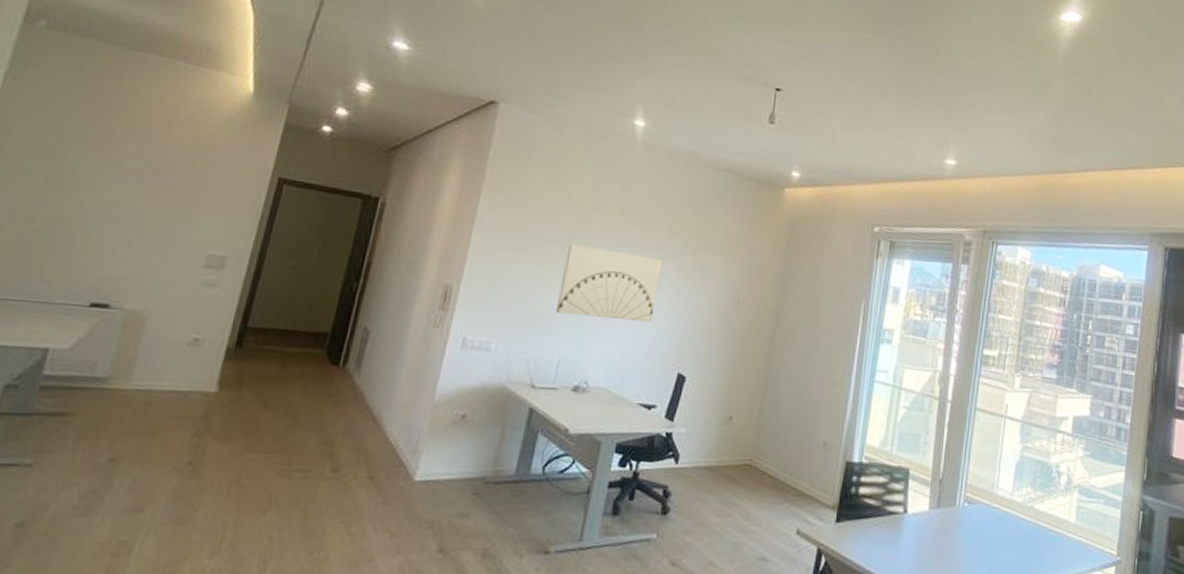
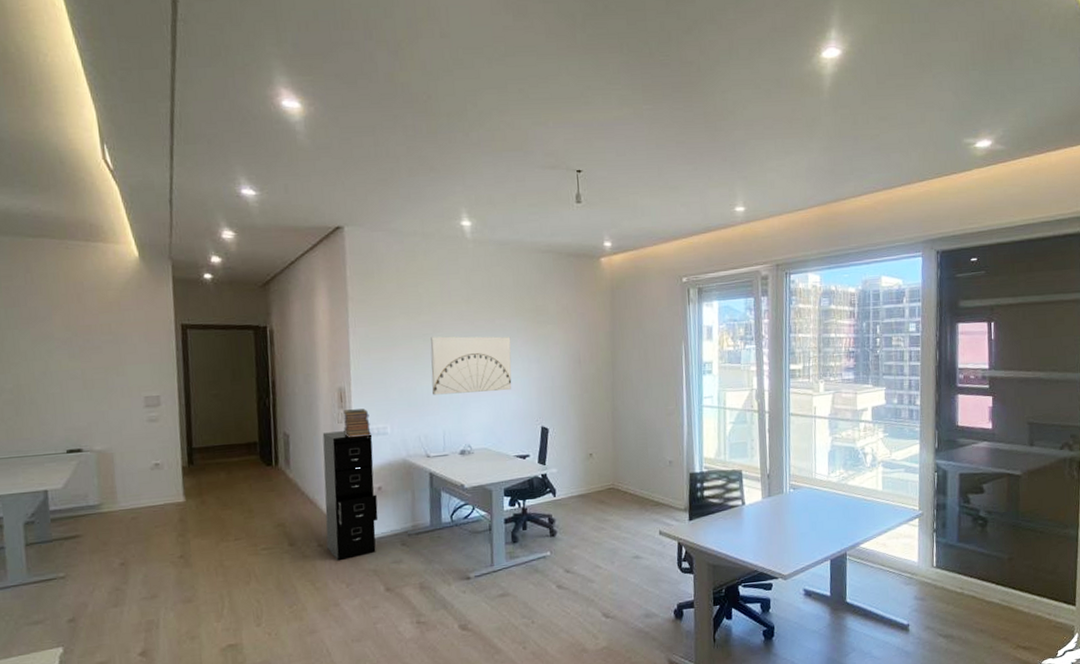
filing cabinet: none [378,335,472,503] -> present [322,431,379,561]
book stack: none [437,312,474,349] -> present [343,408,371,437]

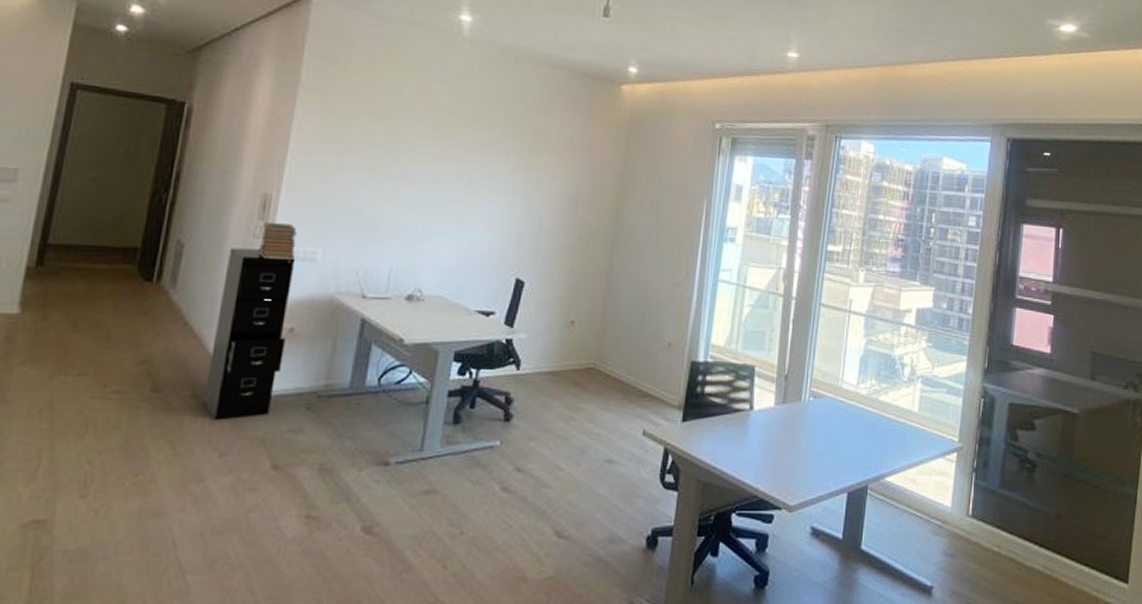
wall art: present [430,336,512,395] -> none [385,147,497,228]

